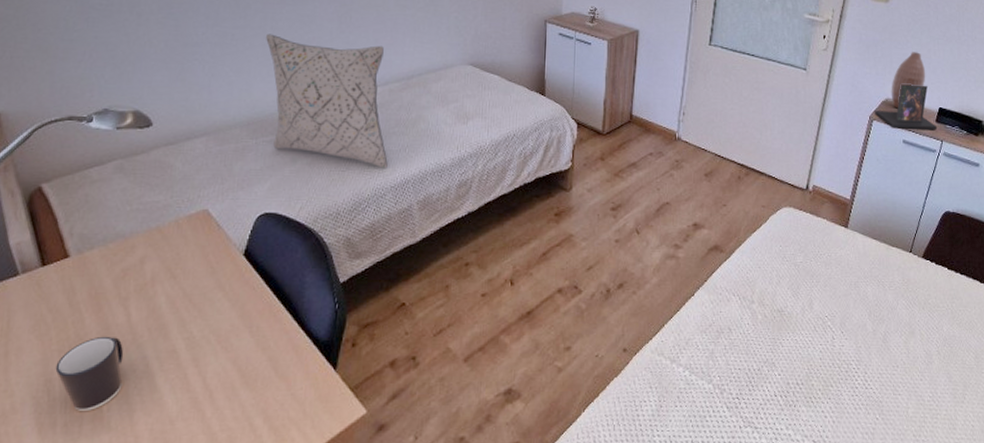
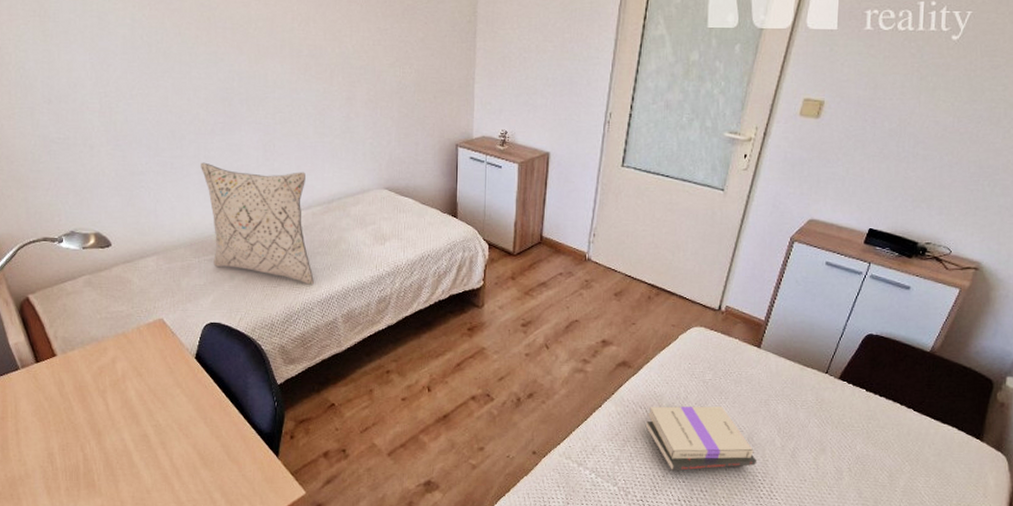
mug: present [55,336,124,412] -> none [55,421,107,480]
books: none [739,291,851,364] -> present [645,406,757,472]
photo frame: present [875,84,938,131] -> none [797,204,866,252]
vase: present [891,52,926,109] -> none [815,170,857,230]

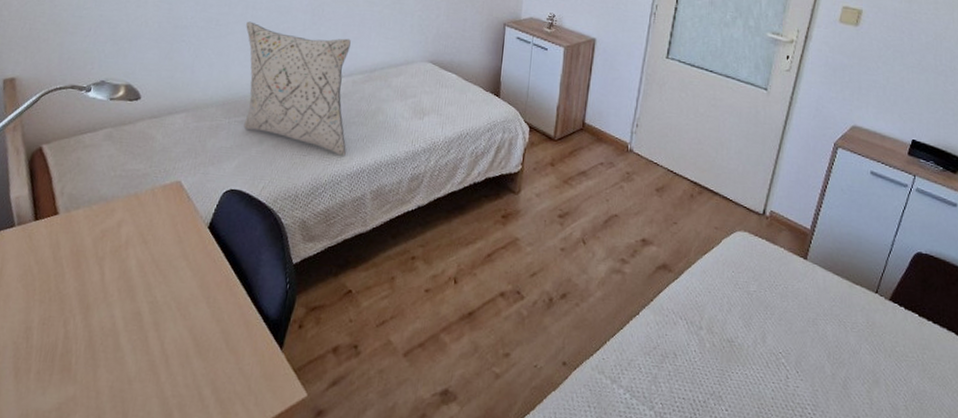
books: present [645,406,757,472] -> none [685,318,806,397]

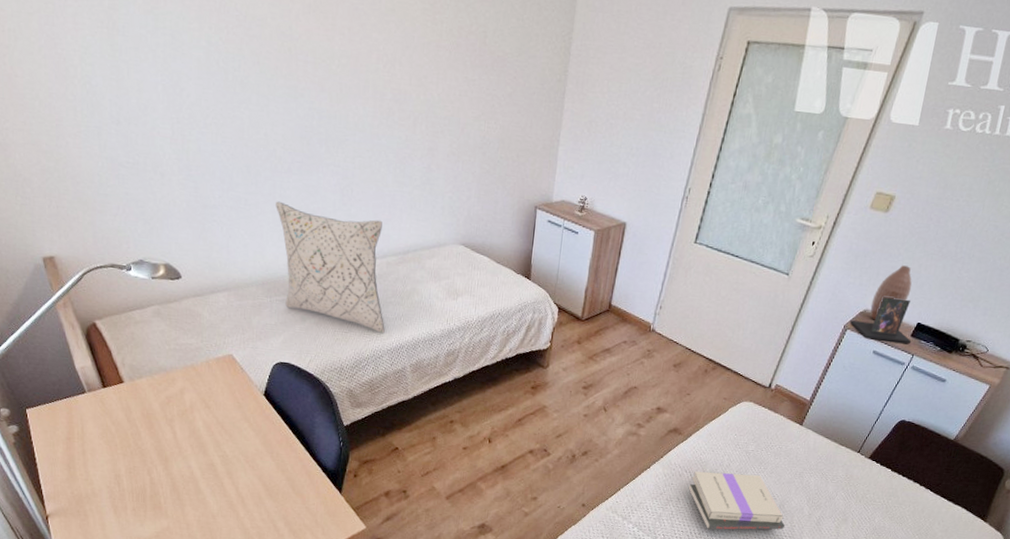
books: none [685,318,806,397] -> present [688,471,786,531]
photo frame: none [840,112,910,164] -> present [850,297,912,345]
vase: none [858,79,898,138] -> present [870,265,912,320]

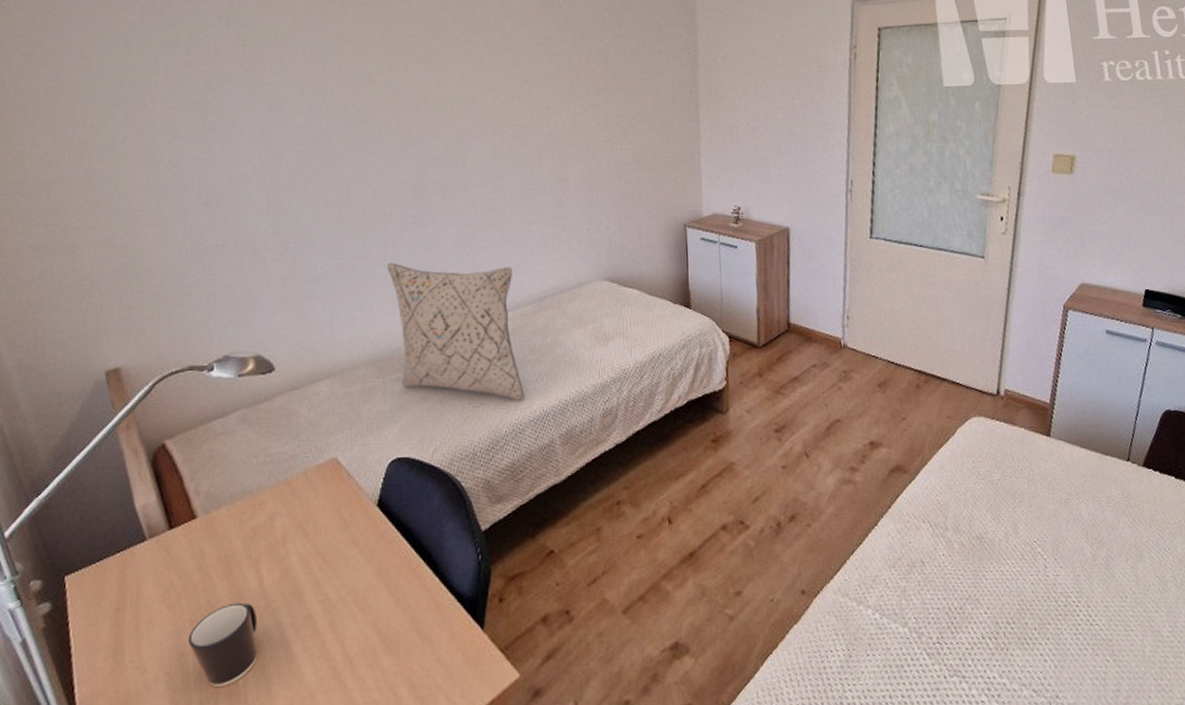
mug: none [122,447,174,502] -> present [188,602,258,688]
books: present [688,471,786,531] -> none [931,512,1068,601]
photo frame: present [850,297,912,345] -> none [1069,265,1146,318]
vase: present [870,265,912,320] -> none [1085,228,1126,295]

